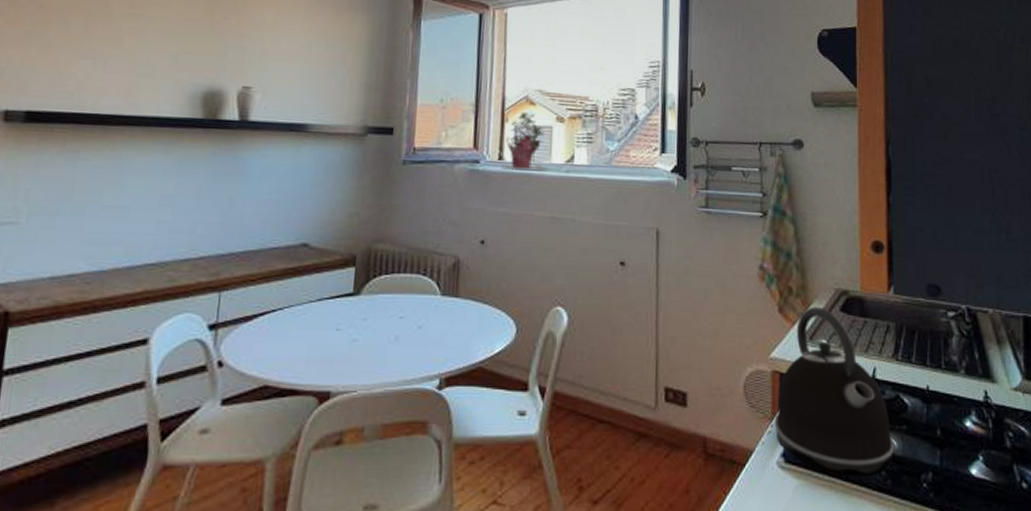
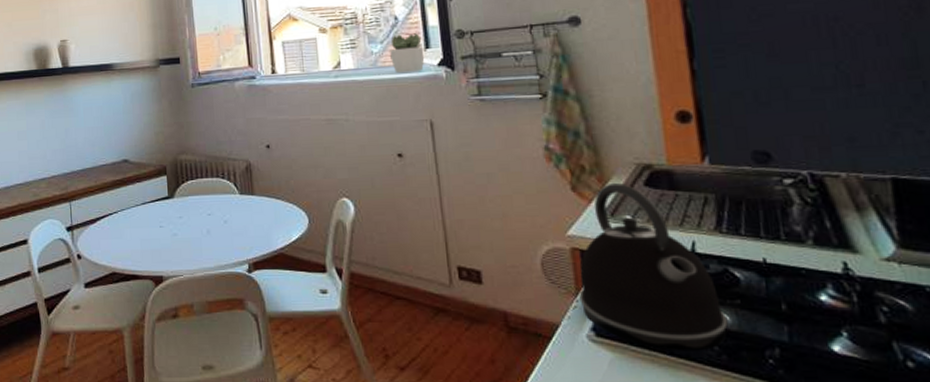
potted flower: present [501,110,549,171] -> none [275,26,318,82]
succulent plant: none [626,134,660,176] -> present [390,33,425,73]

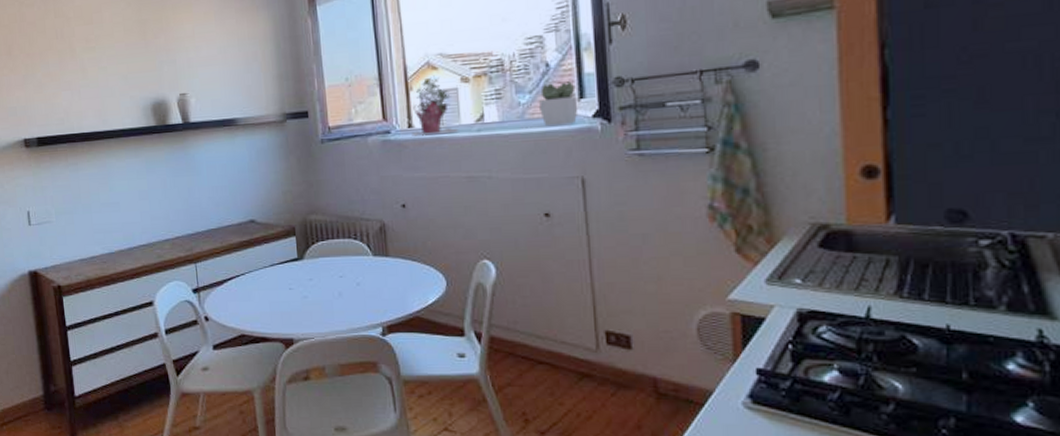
potted flower: none [275,26,318,82] -> present [412,75,459,137]
kettle: present [579,183,728,351] -> none [737,245,900,420]

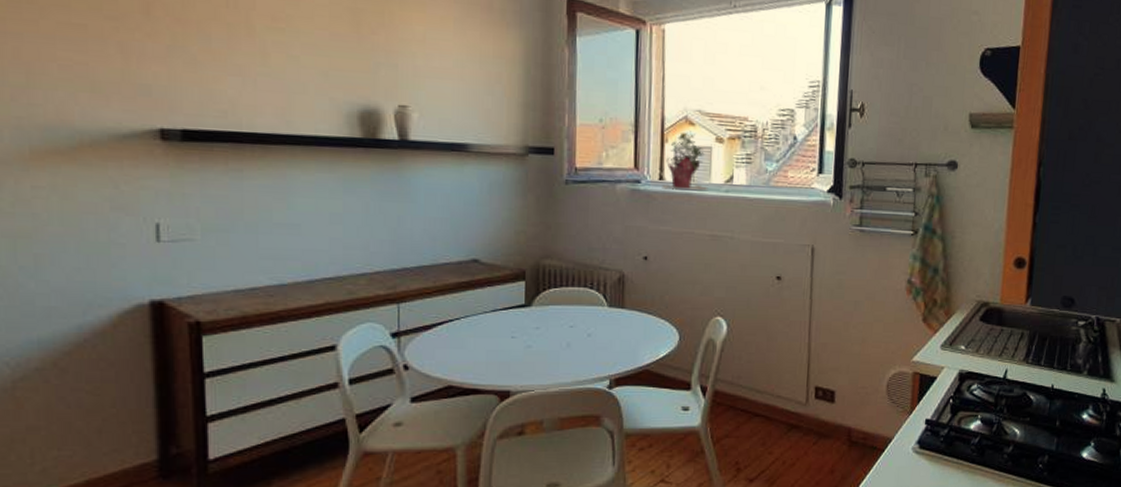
succulent plant: present [539,81,578,126] -> none [784,155,817,196]

